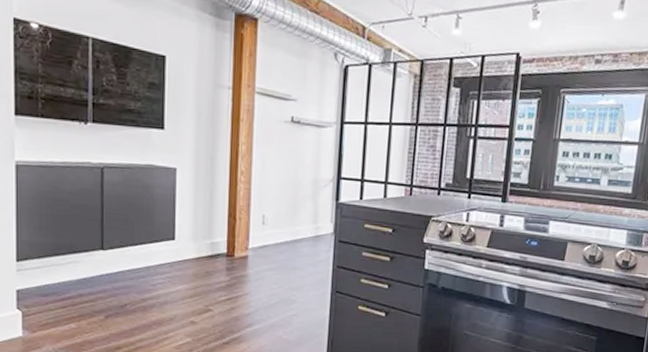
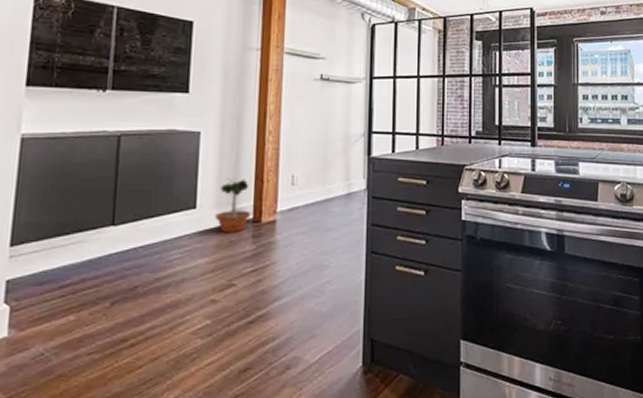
potted tree: none [192,212,225,264] -> present [215,175,251,232]

